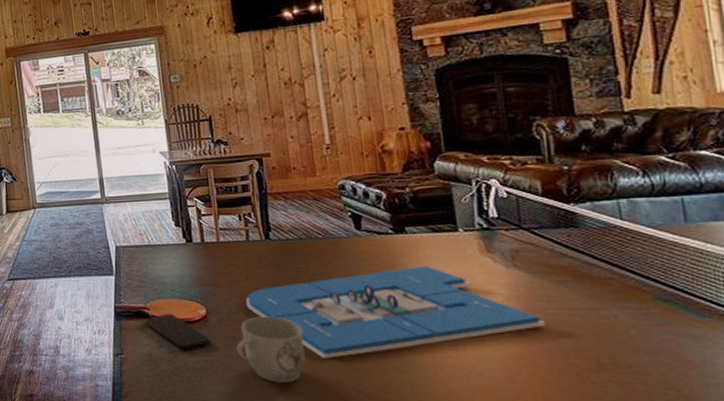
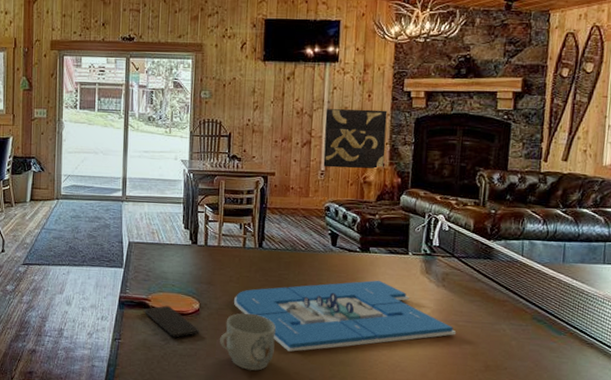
wall art: none [319,65,405,140] -> present [323,109,388,169]

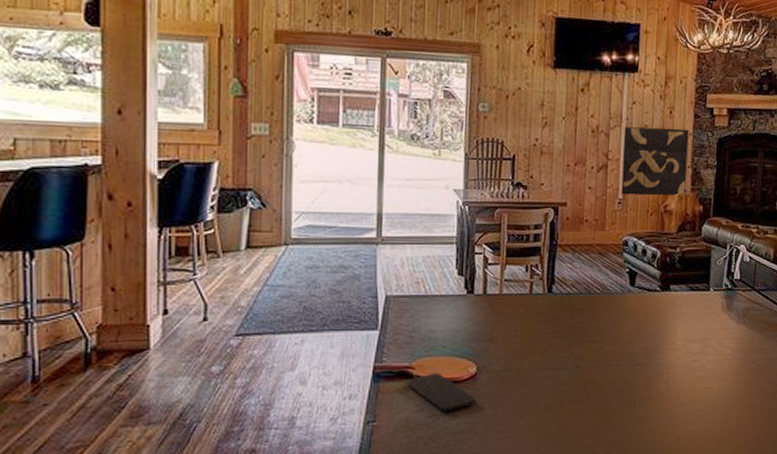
mug: present [220,313,276,371] -> none [502,372,567,442]
board game: present [234,280,456,352] -> none [519,321,755,413]

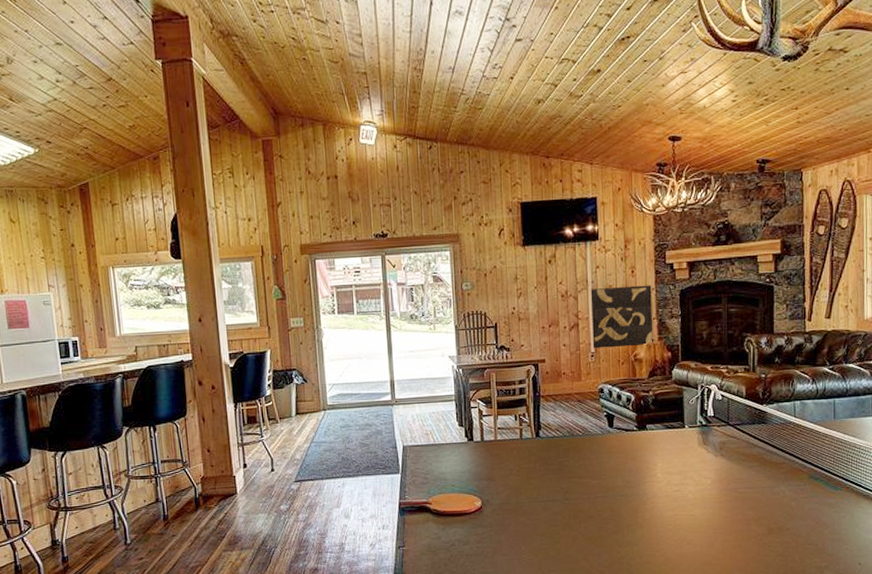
smartphone: present [406,372,477,412] -> none [425,506,484,538]

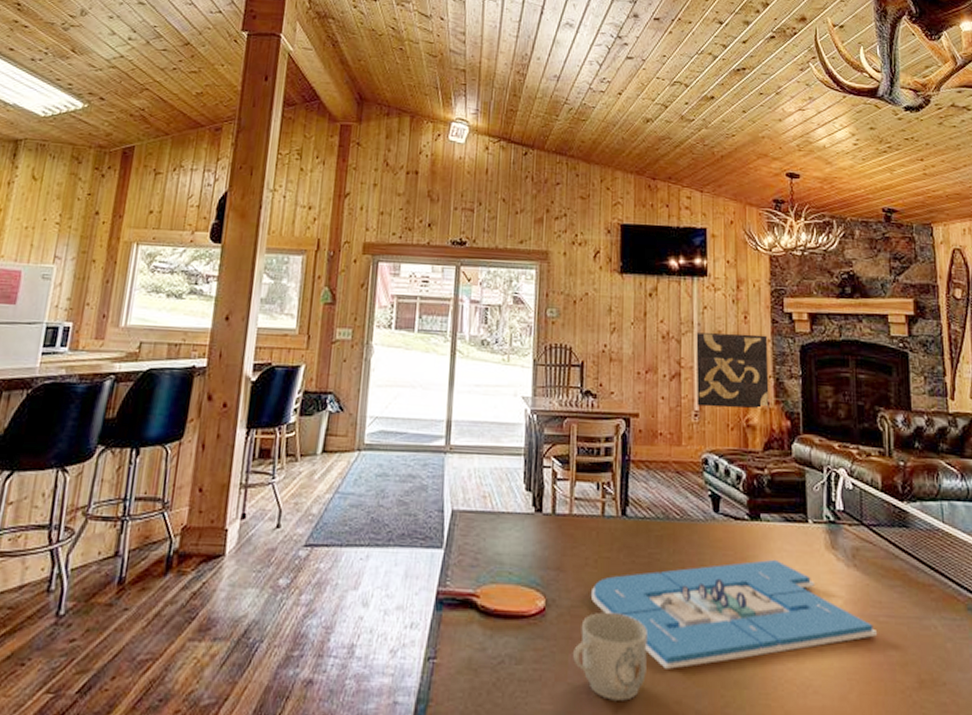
mug: none [506,504,561,563] -> present [573,612,647,702]
board game: none [516,456,737,538] -> present [591,559,877,669]

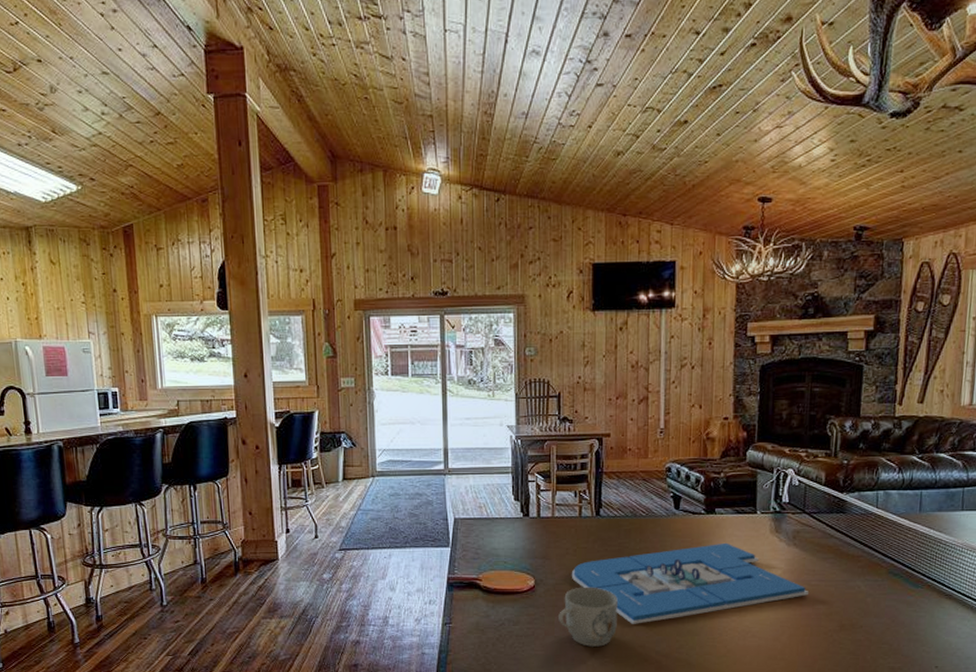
wall art: present [696,332,769,409] -> none [662,358,730,424]

